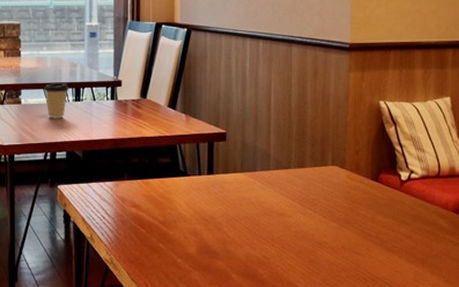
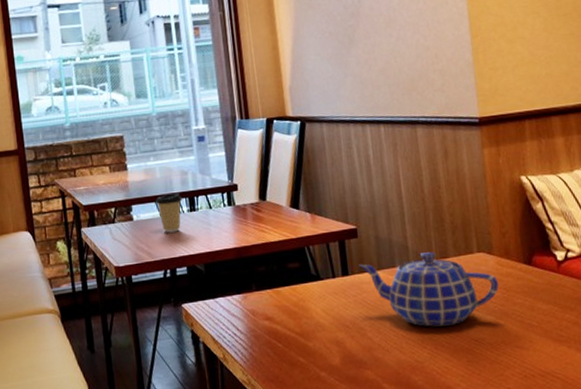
teapot: none [224,161,347,228] -> present [359,252,499,327]

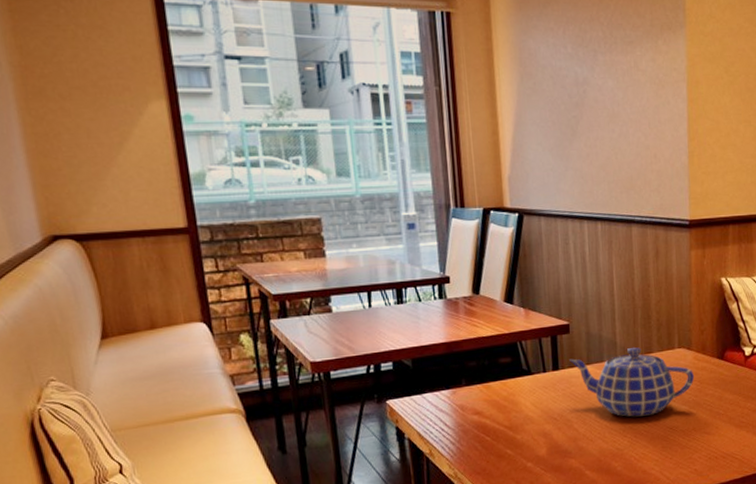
coffee cup: present [155,193,183,233] -> none [357,283,389,327]

